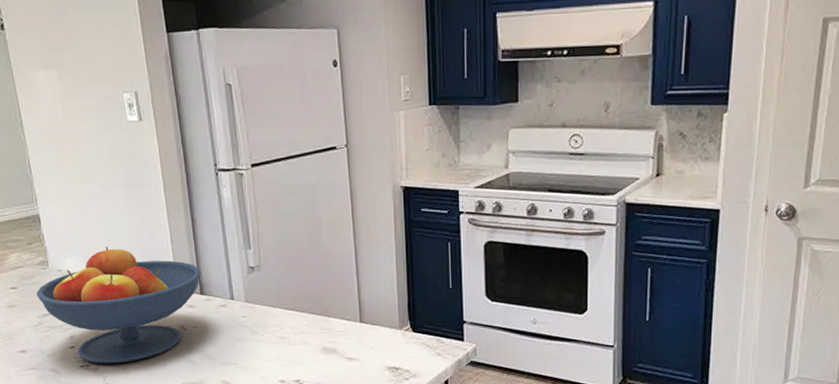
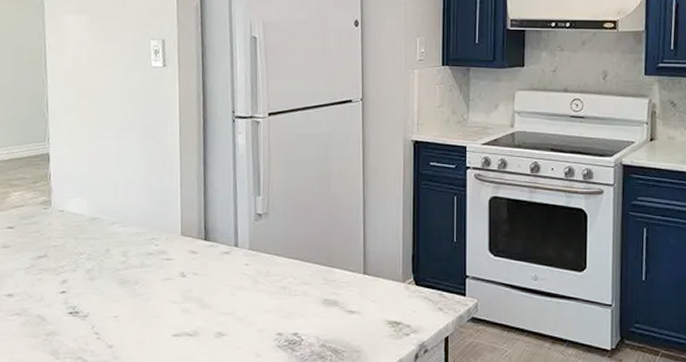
fruit bowl: present [36,246,201,364] -> none [34,188,208,311]

